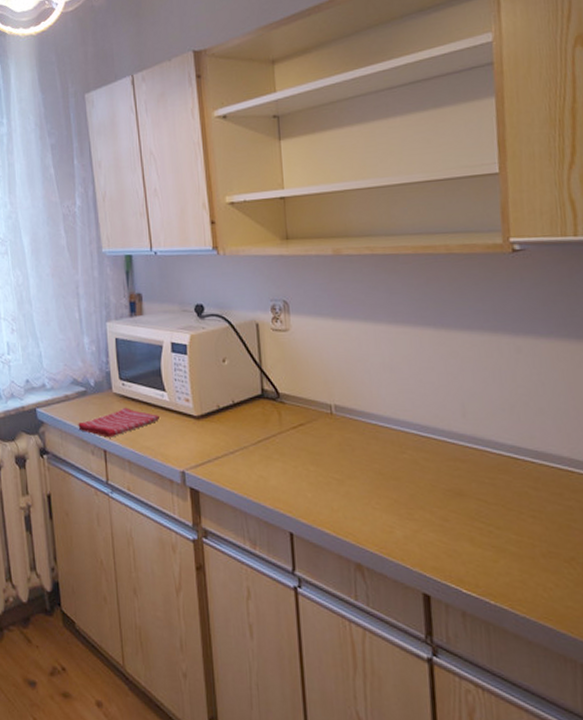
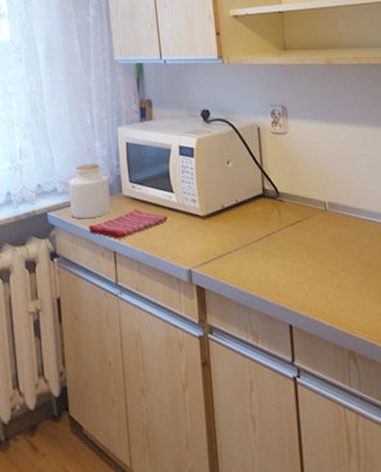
jar: none [57,359,100,416] -> present [69,163,111,219]

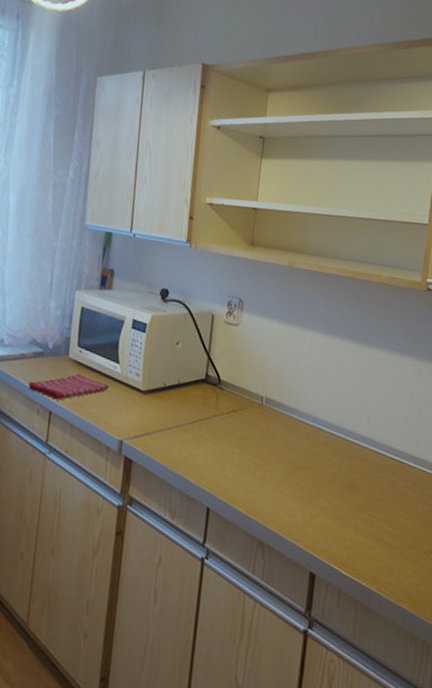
jar: present [69,163,111,219] -> none [13,321,58,375]

